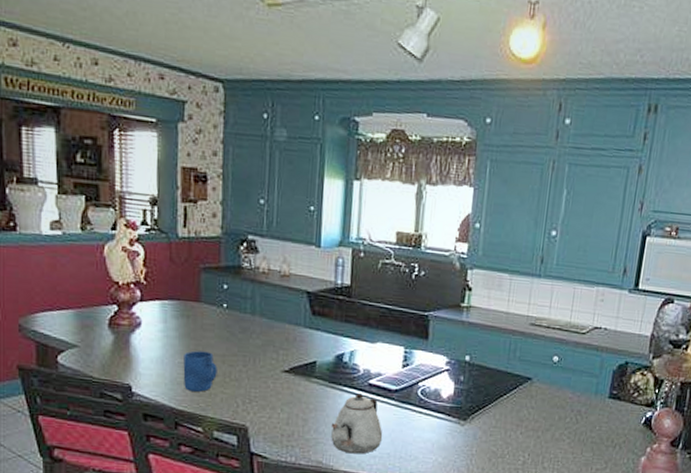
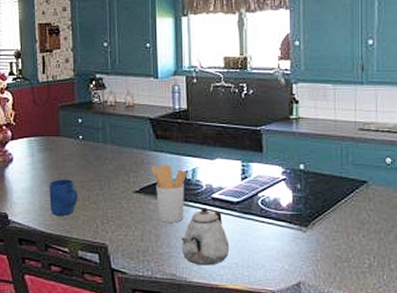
utensil holder: none [303,343,345,408] -> present [151,164,188,223]

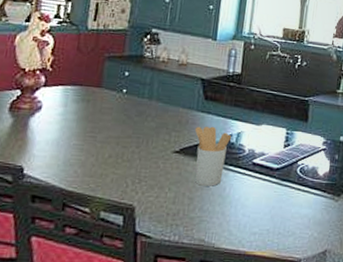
mug: present [49,179,78,216] -> none [76,133,111,173]
teapot: present [181,208,230,265] -> none [214,172,264,231]

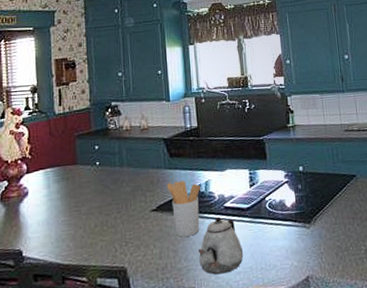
teapot: none [214,172,264,231] -> present [198,217,244,275]

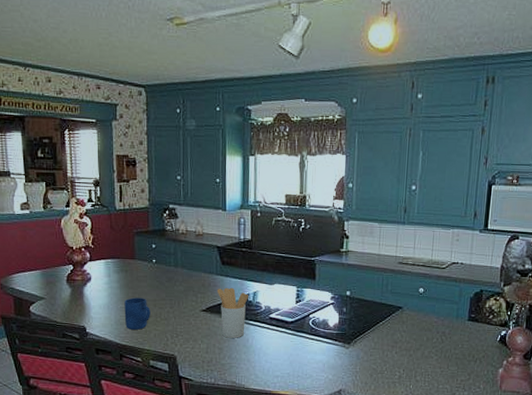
mug: none [66,206,96,245] -> present [124,297,150,330]
teapot: present [198,217,244,275] -> none [241,326,283,375]

